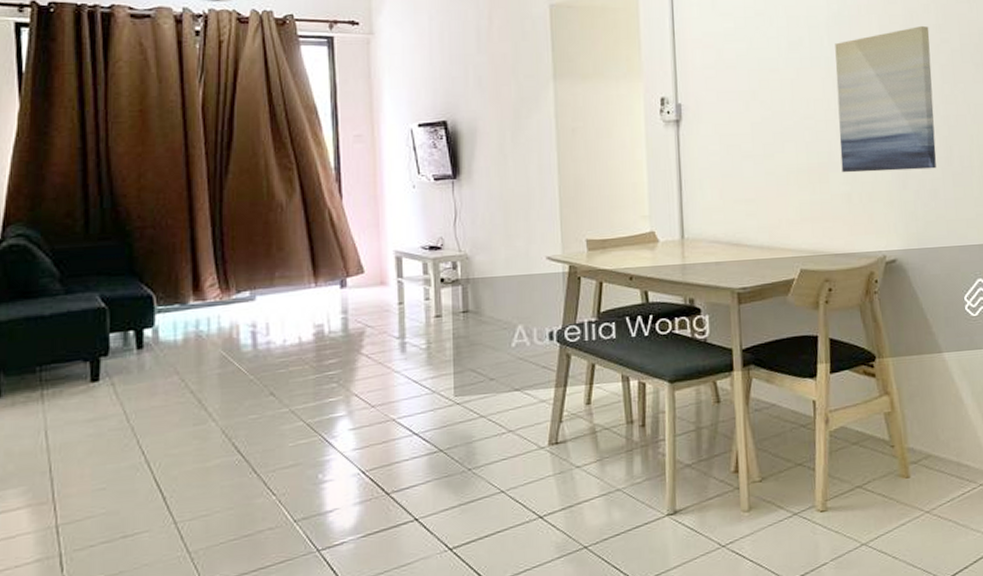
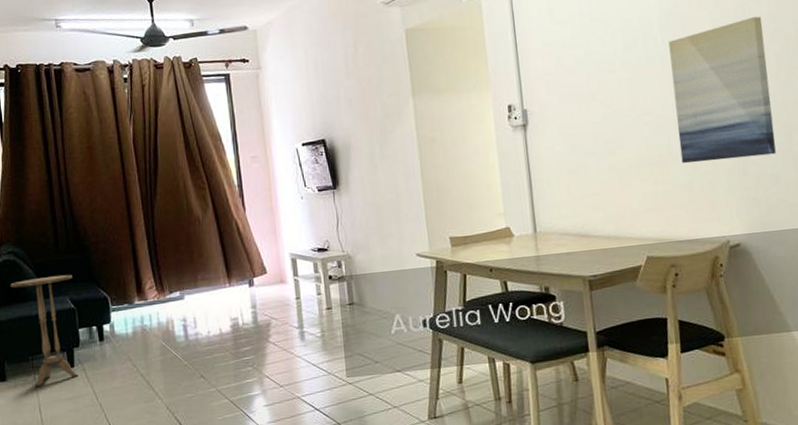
side table: none [17,265,106,405] -> present [11,275,79,386]

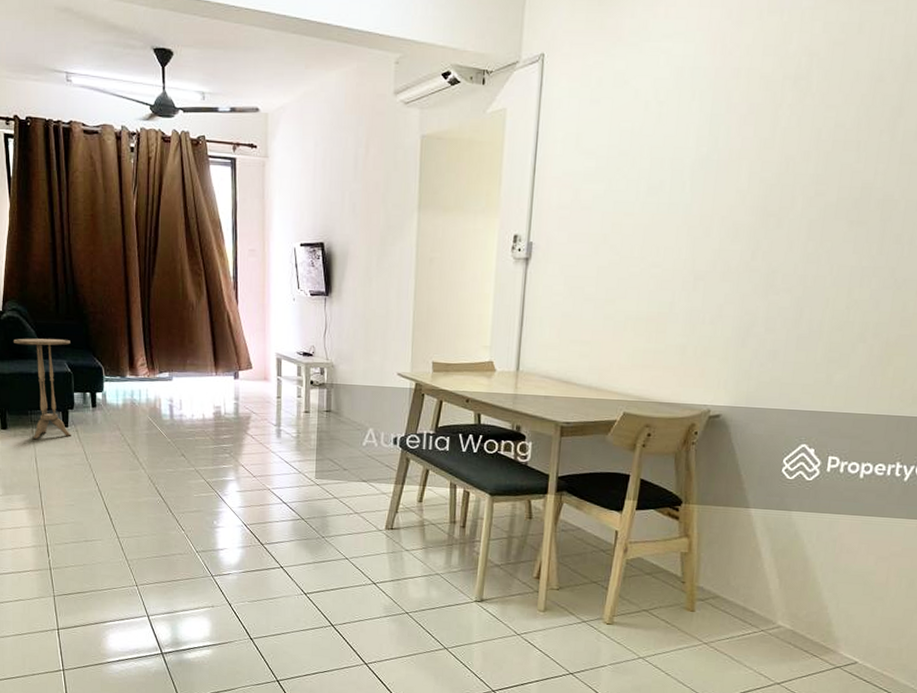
wall art: present [668,16,776,164] -> none [681,174,805,330]

